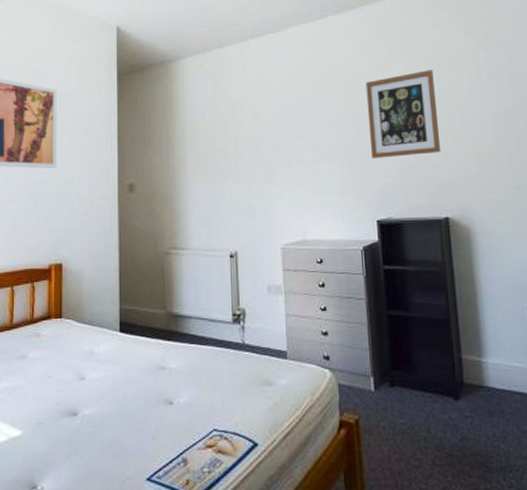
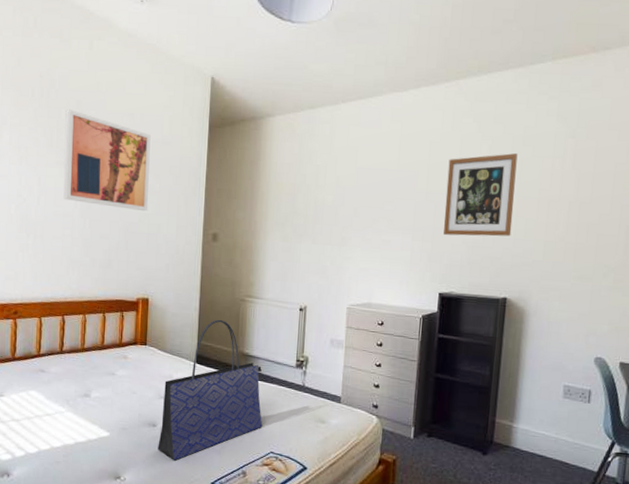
tote bag: none [80,278,202,456] -> present [158,319,263,461]

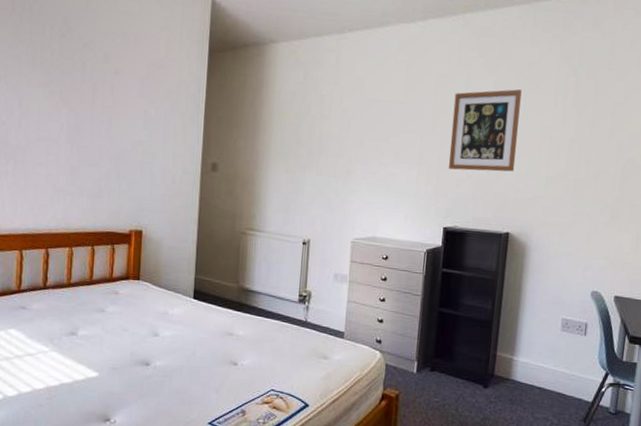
wall art: present [63,109,151,212] -> none [48,26,146,139]
tote bag: present [158,319,263,461] -> none [151,253,263,401]

